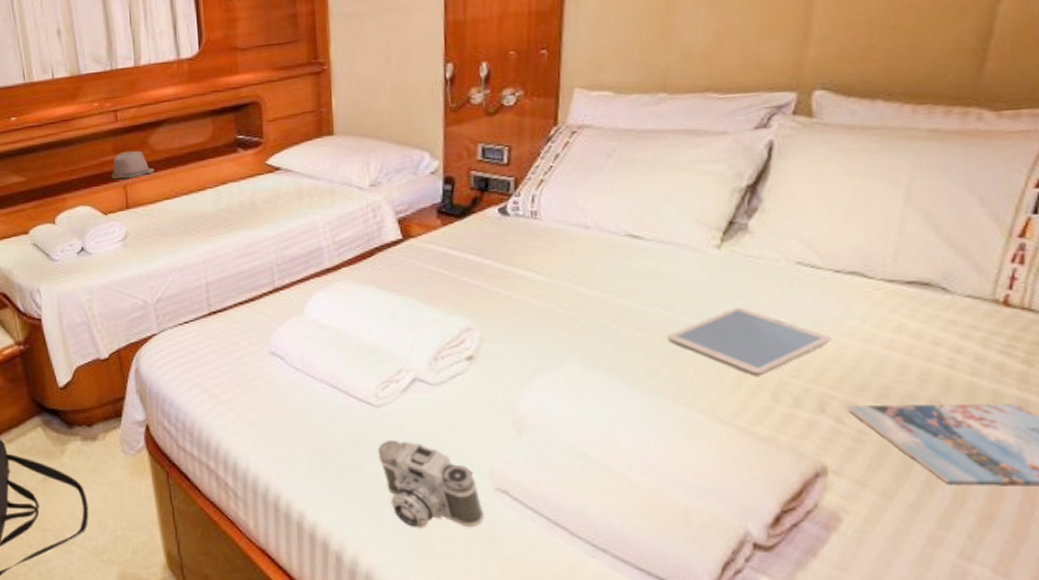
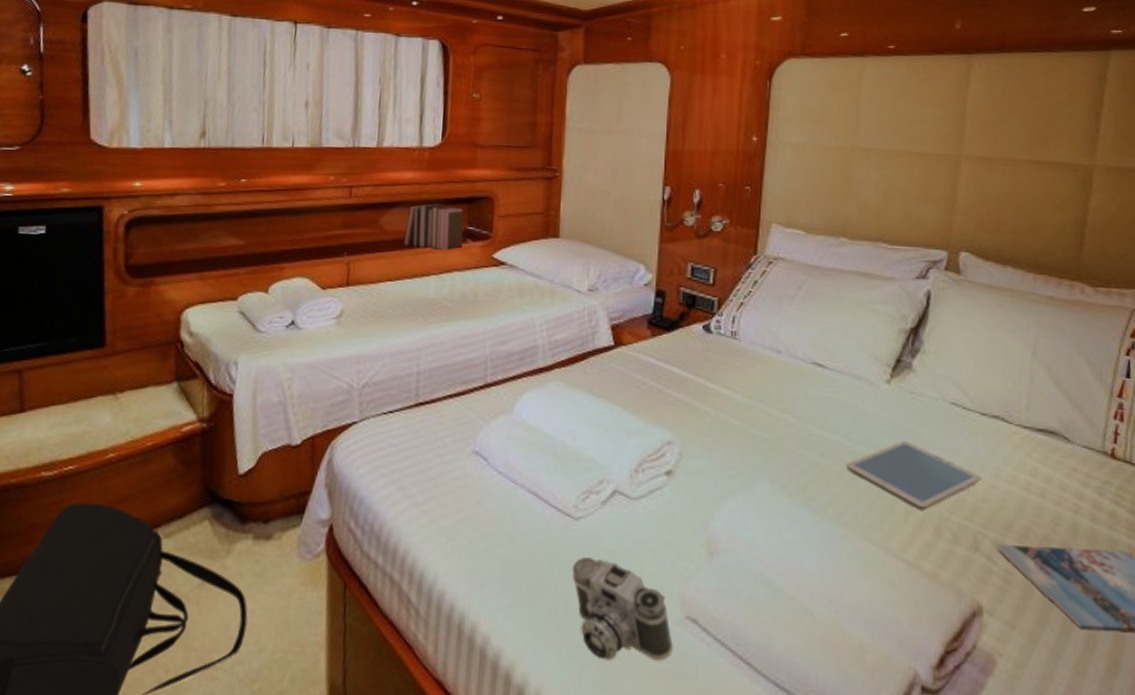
hat: present [111,150,155,180] -> none [335,227,382,255]
books: none [174,116,234,164] -> present [403,203,464,251]

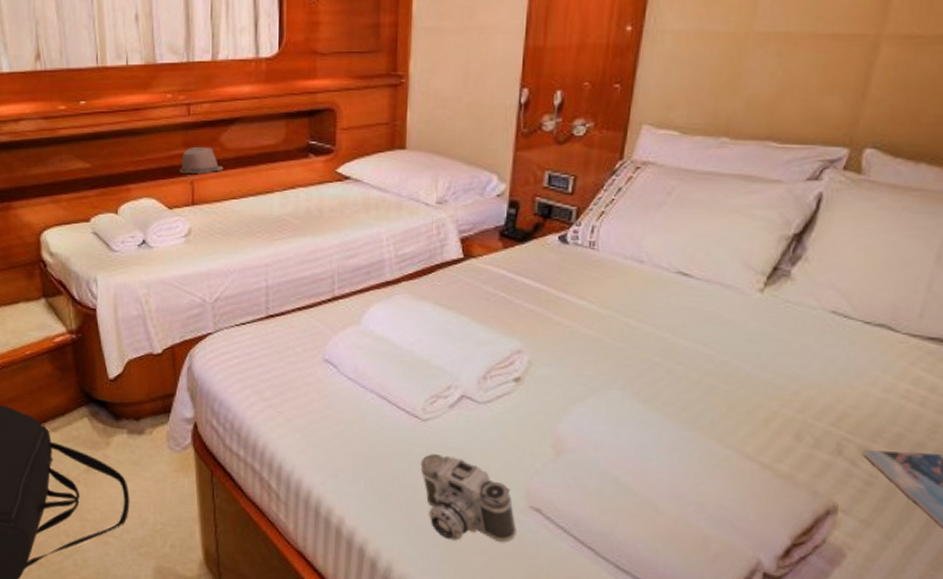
hat: none [335,227,382,255] -> present [179,146,224,175]
books: present [403,203,464,251] -> none [245,118,305,167]
tablet: present [846,441,982,510] -> none [705,350,855,416]

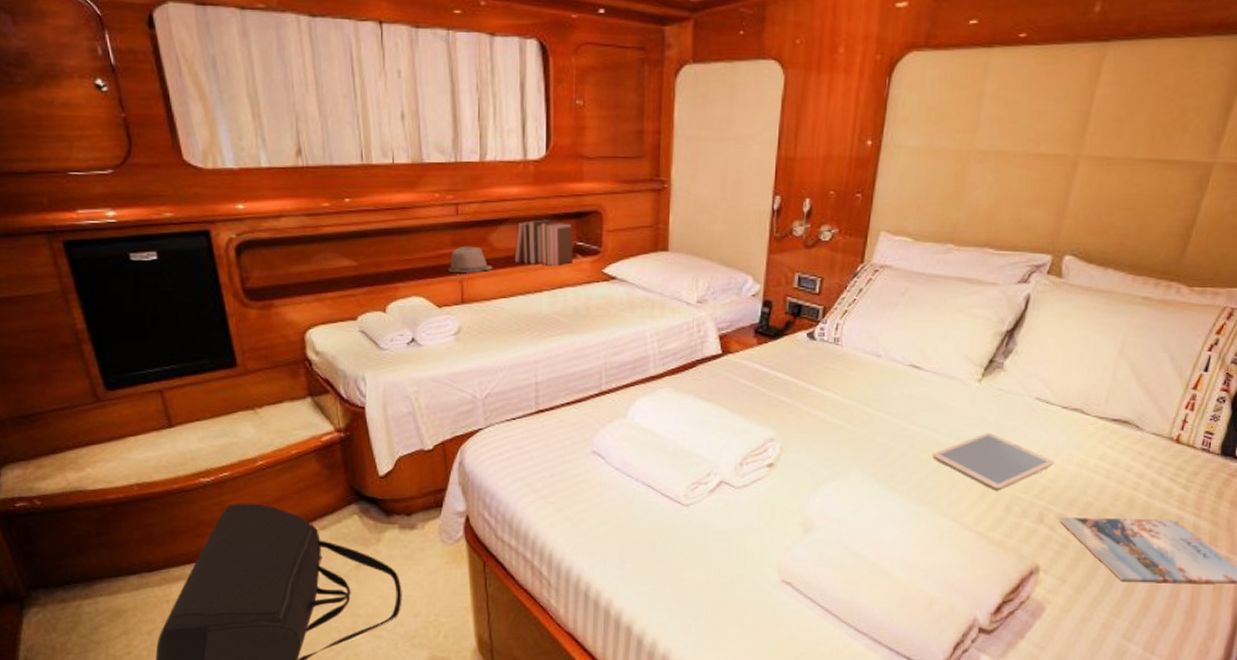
books: none [245,118,305,167] -> present [514,219,573,267]
camera: present [420,454,517,543] -> none [682,536,770,615]
tablet: none [705,350,855,416] -> present [932,433,1055,491]

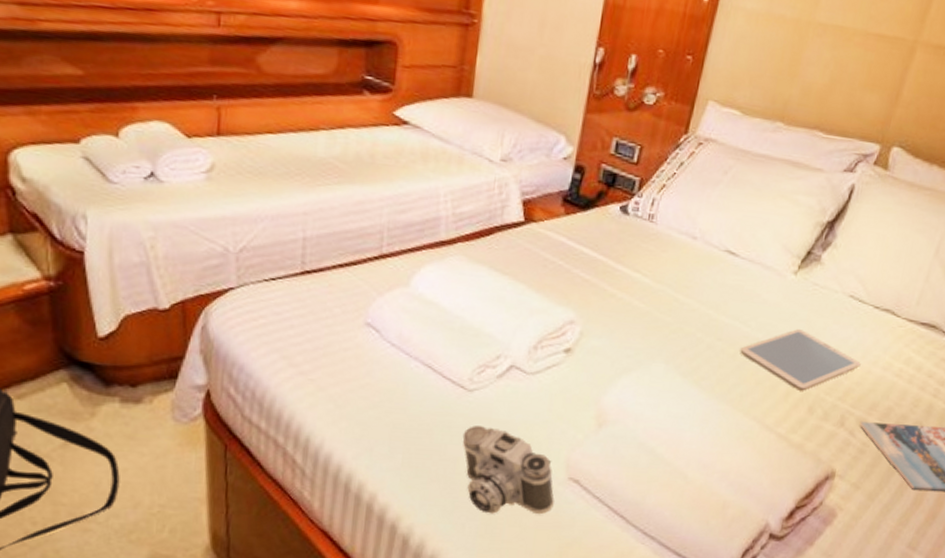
hat: present [447,246,493,274] -> none [202,65,260,100]
books: present [514,219,573,267] -> none [286,43,362,103]
camera: none [682,536,770,615] -> present [462,426,555,515]

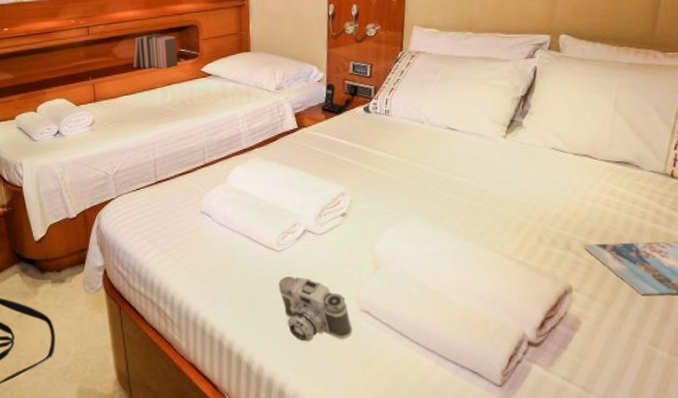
books: none [286,43,362,103] -> present [133,34,177,70]
tablet: present [740,329,861,391] -> none [473,179,573,225]

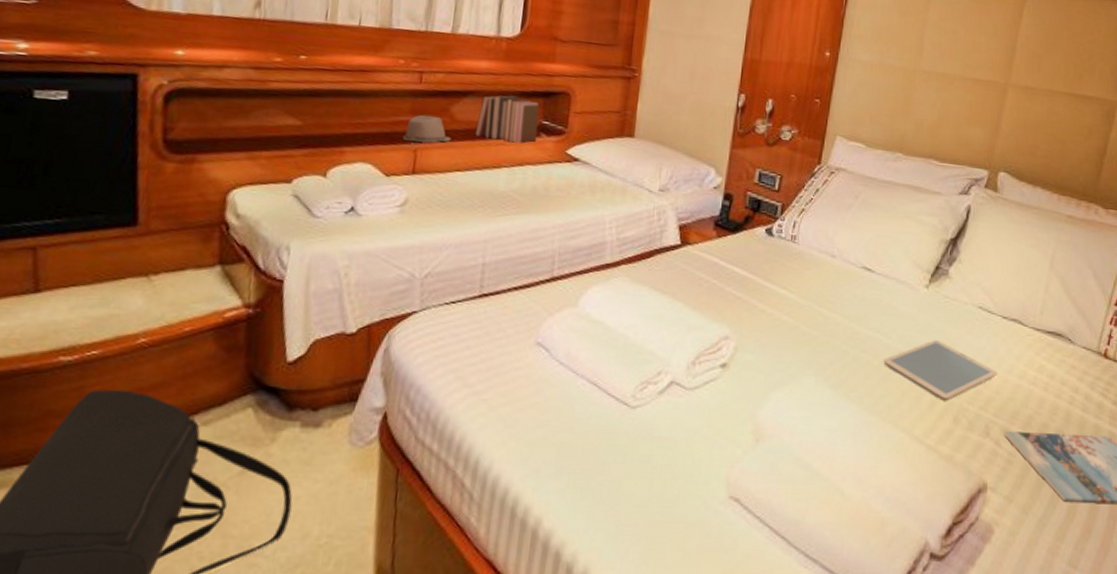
hat: none [82,57,117,79] -> present [402,114,452,143]
camera: present [278,276,353,342] -> none [625,443,716,538]
tablet: none [473,179,573,225] -> present [884,340,997,401]

